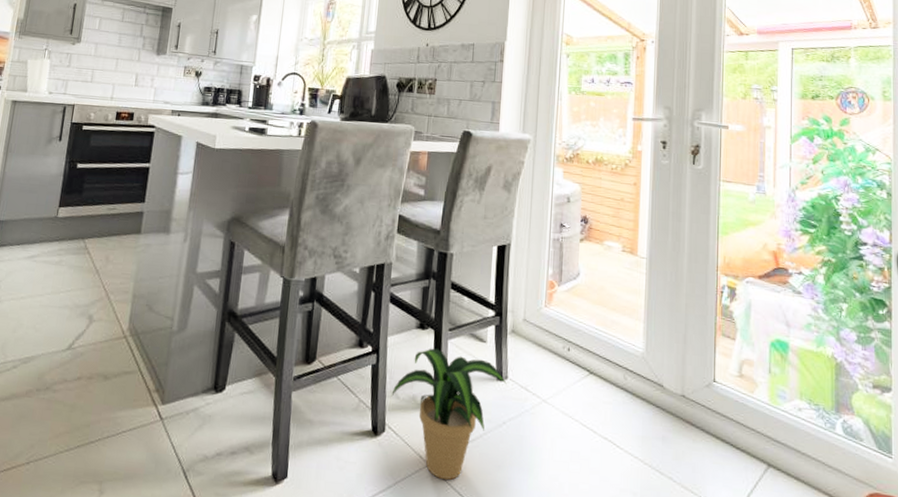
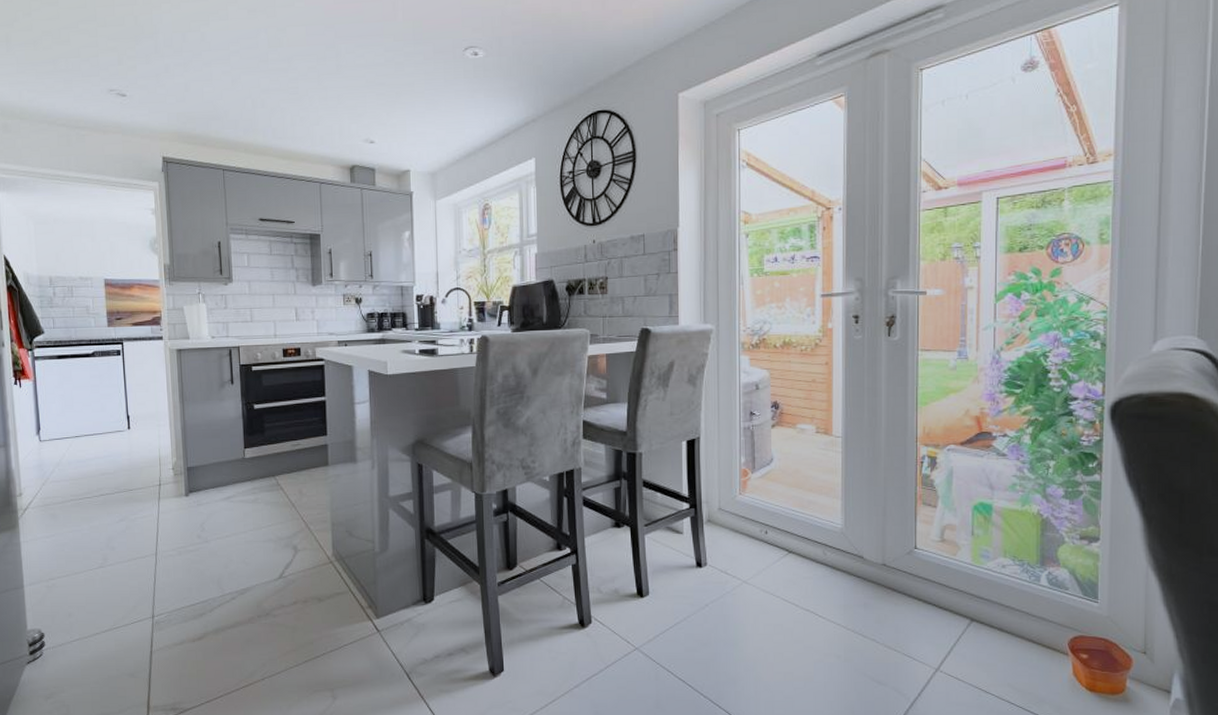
potted plant: present [391,348,507,480] -> none [594,544,707,659]

